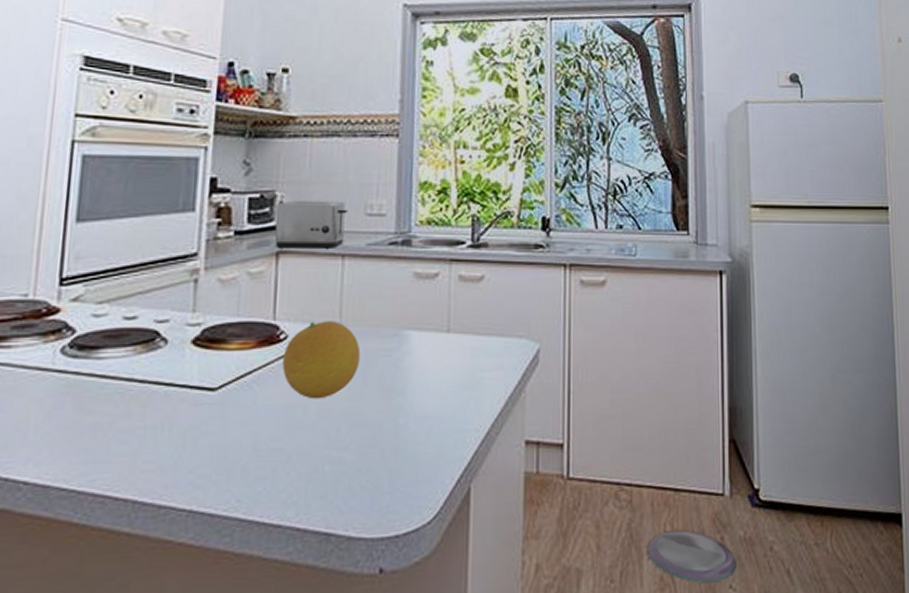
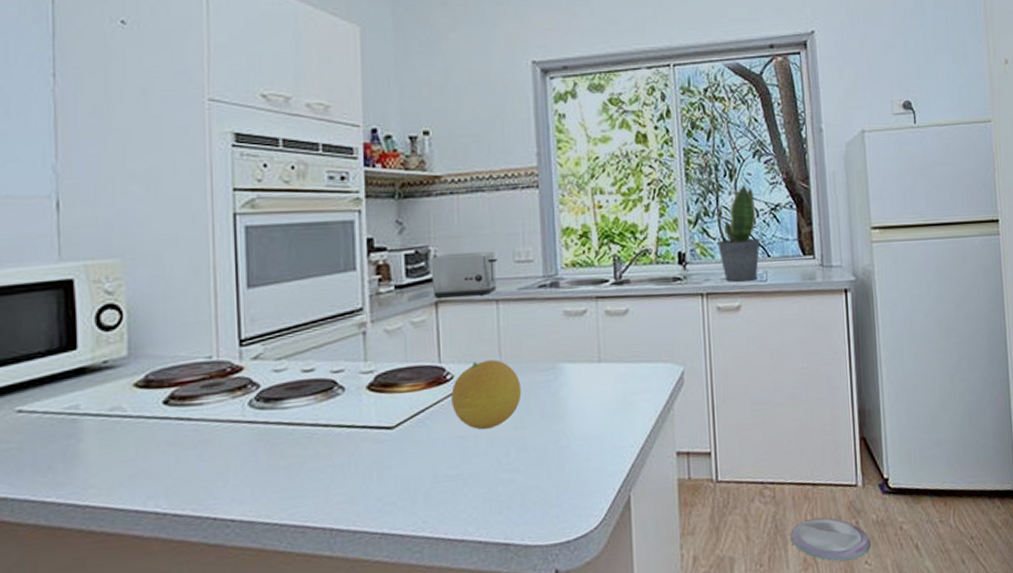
potted plant: none [584,149,633,256] -> present [716,184,761,283]

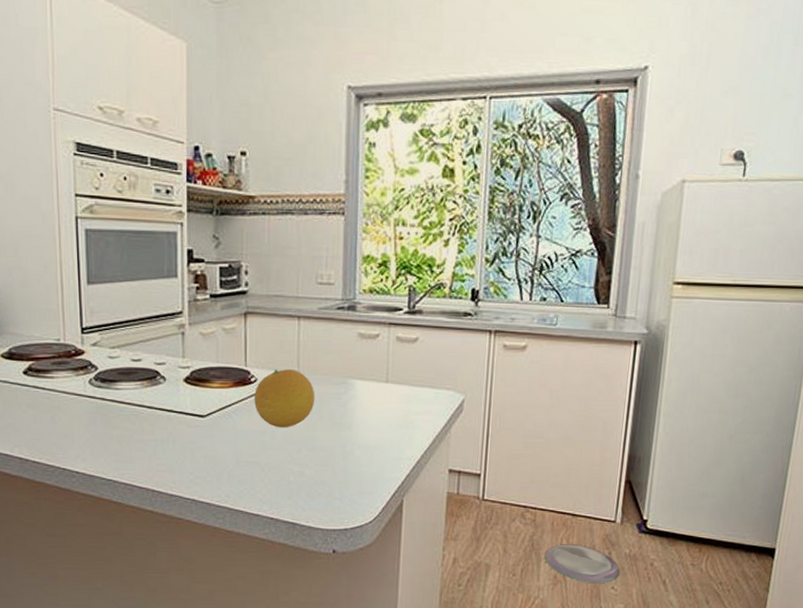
toaster: present [431,251,498,298] -> none [242,270,302,311]
potted plant: present [716,184,761,283] -> none [511,227,557,324]

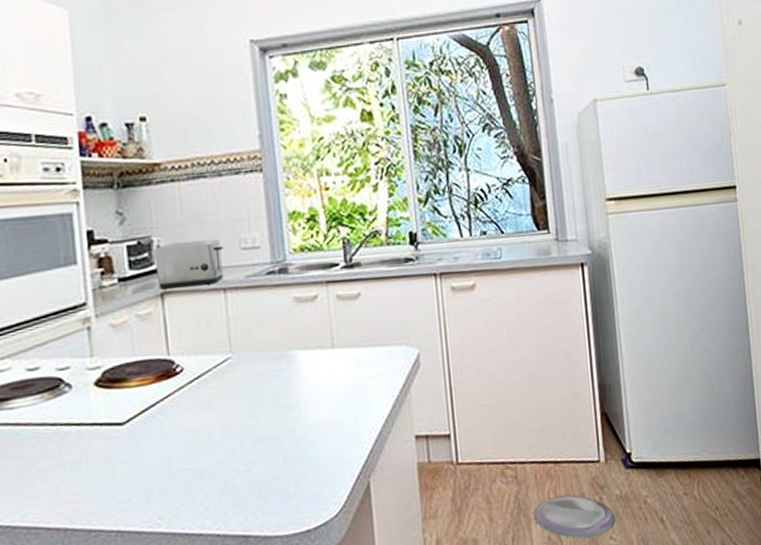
toaster: none [242,270,302,311] -> present [154,239,224,290]
fruit: present [254,369,315,428] -> none [182,350,255,422]

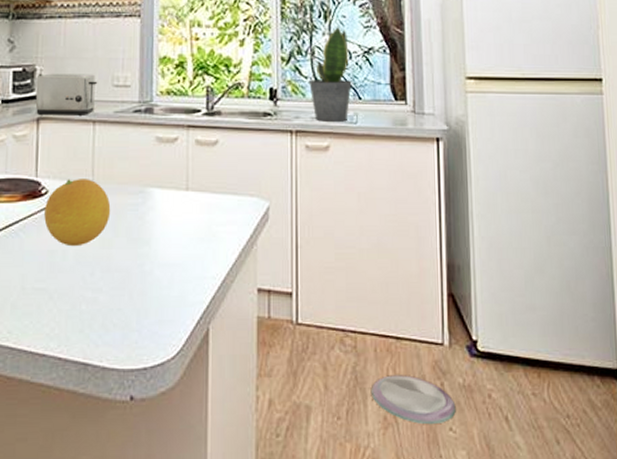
fruit: none [182,350,255,422] -> present [44,179,111,247]
potted plant: none [448,159,494,261] -> present [308,26,353,123]

